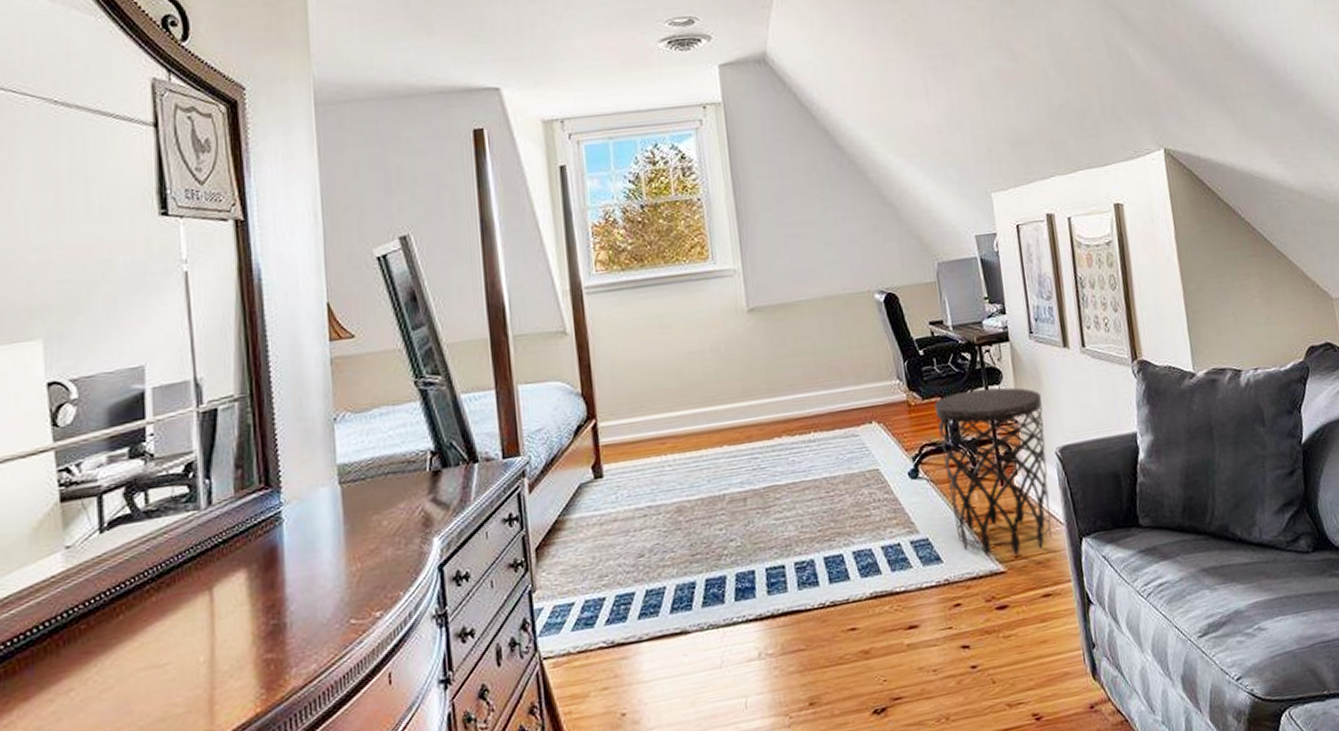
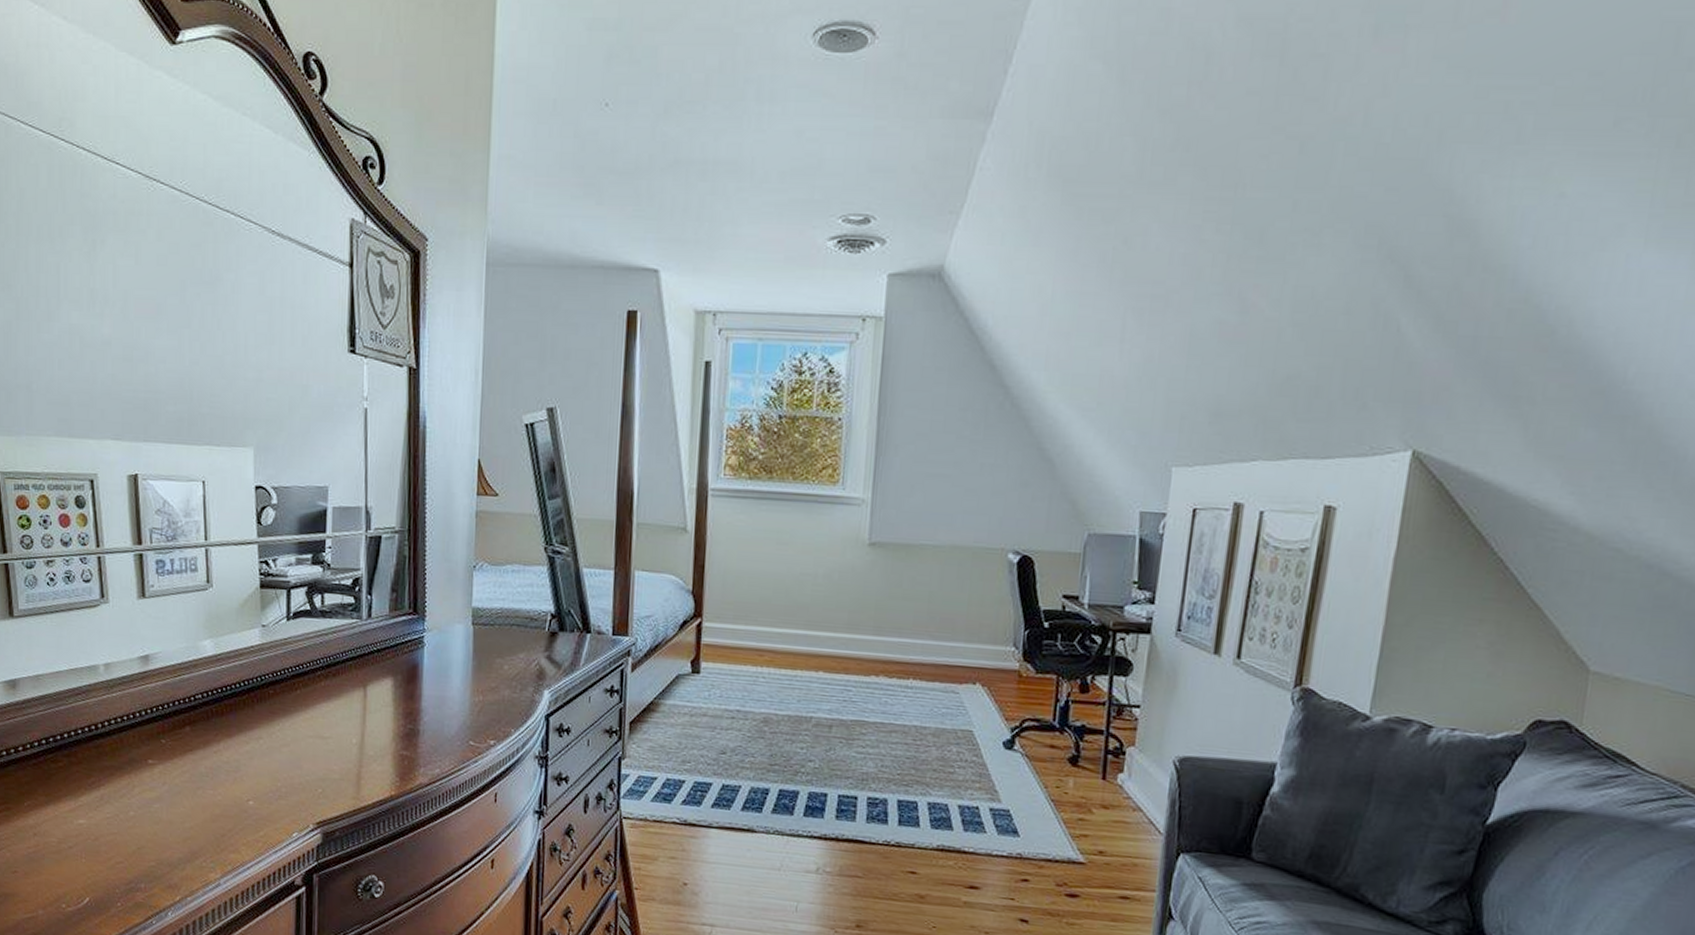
side table: present [934,387,1052,557] -> none [1041,675,1172,852]

